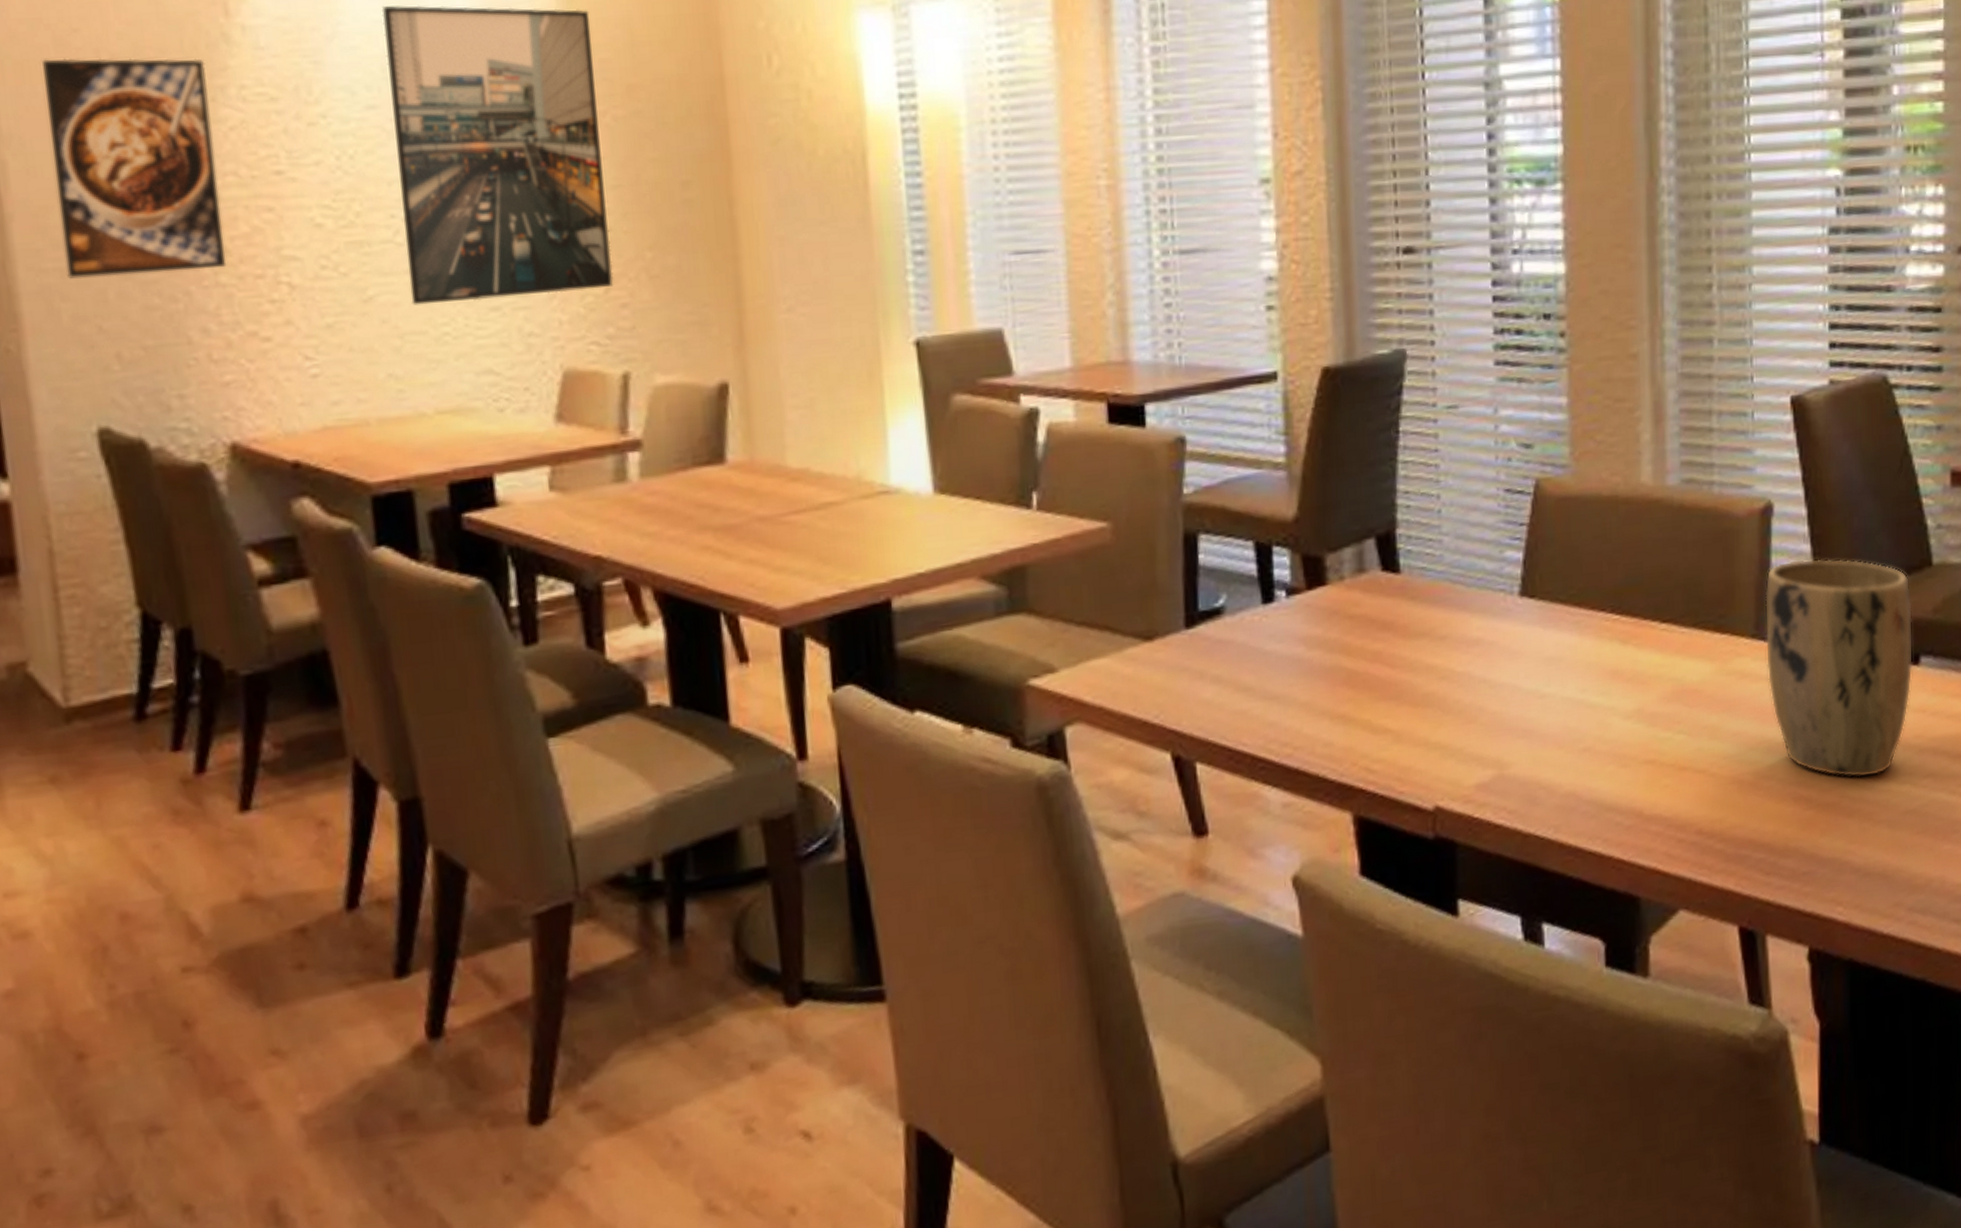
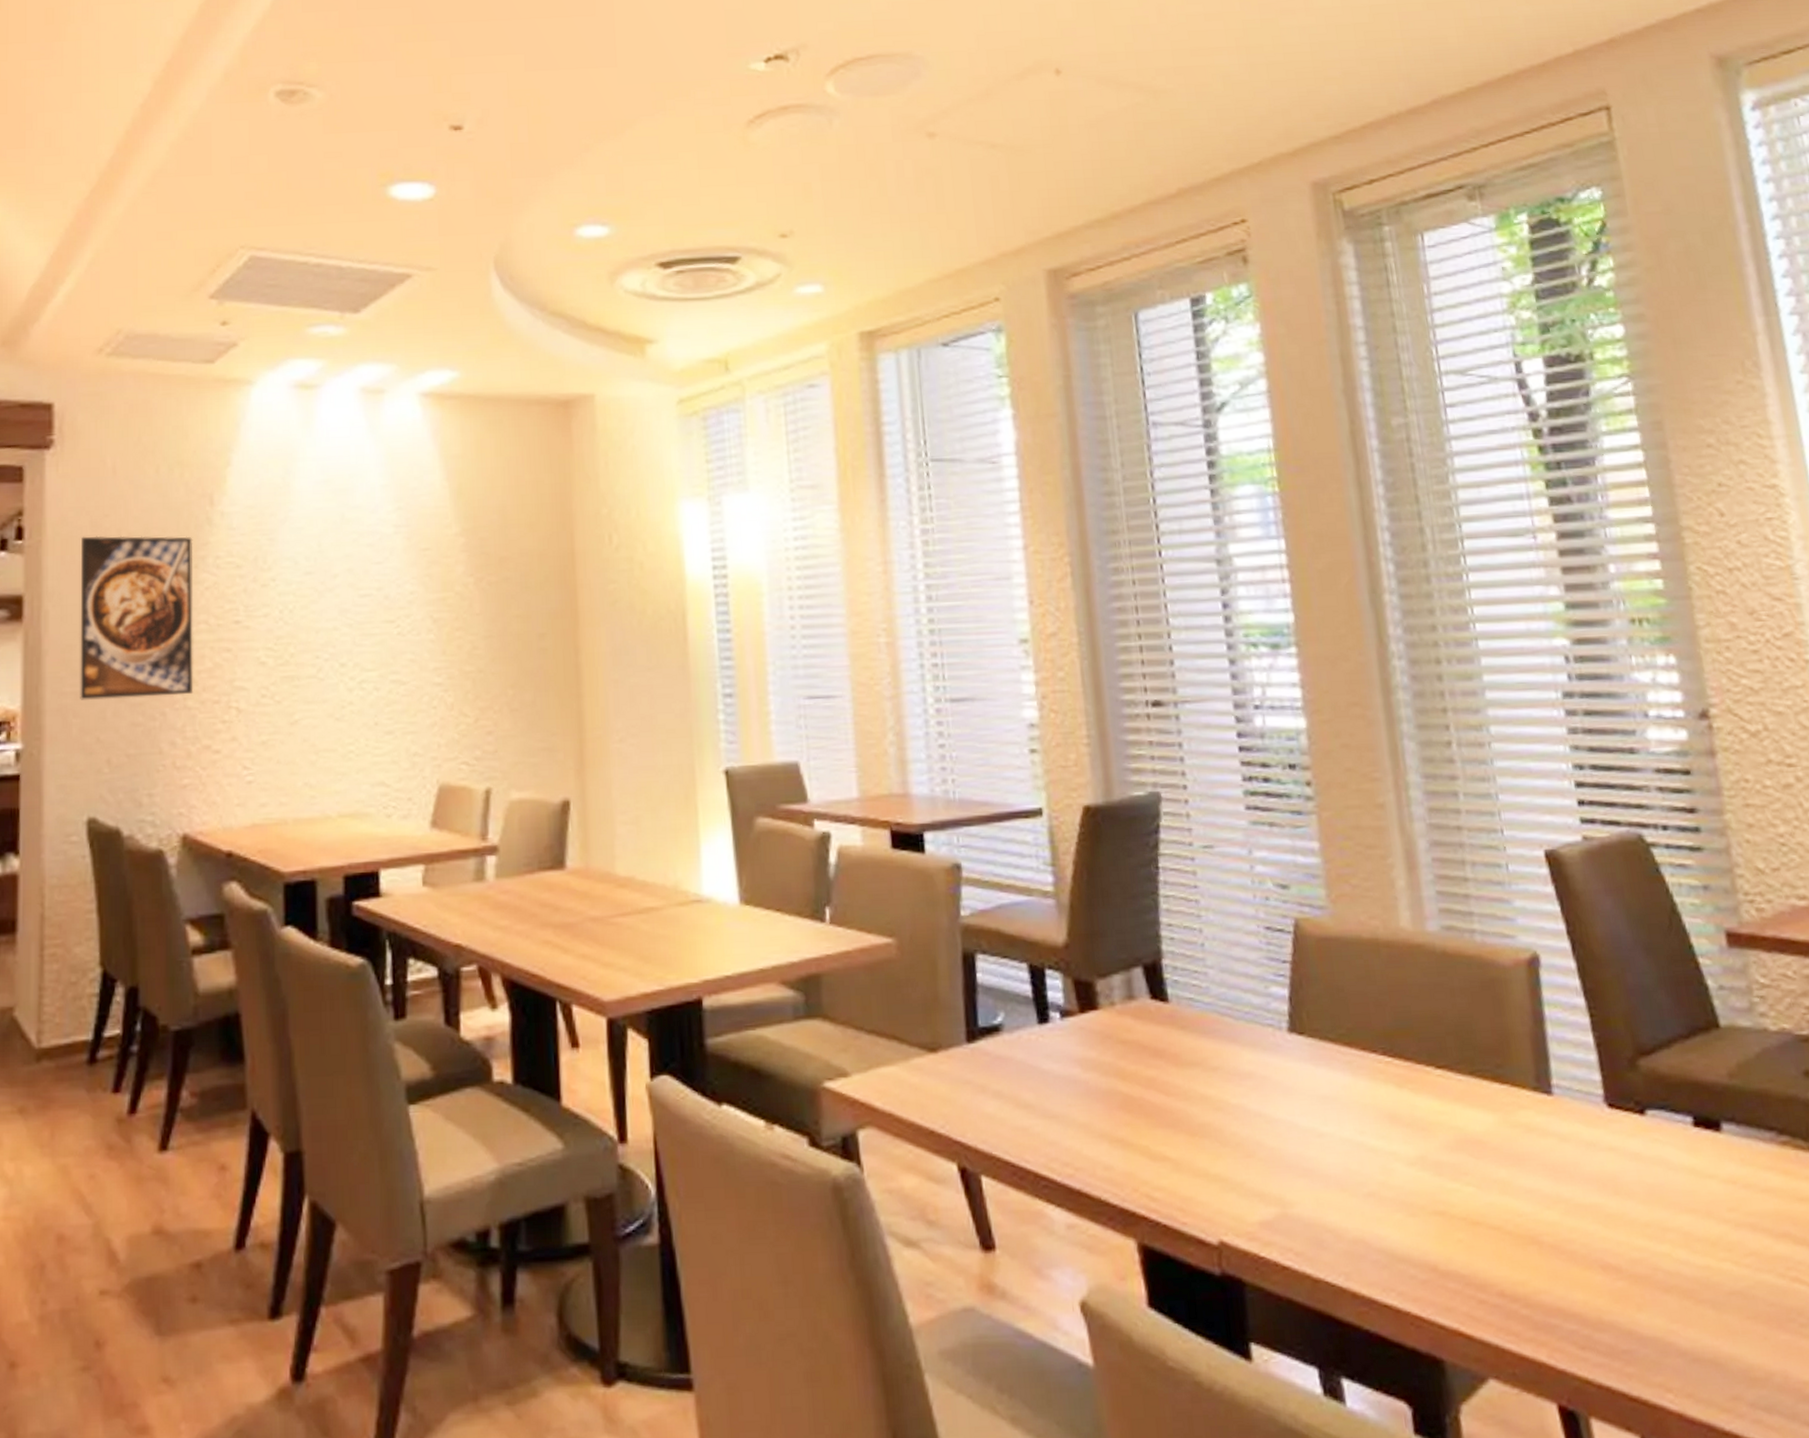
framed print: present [381,5,614,305] -> none [321,497,482,728]
plant pot: present [1764,558,1914,778] -> none [1541,1012,1717,1251]

